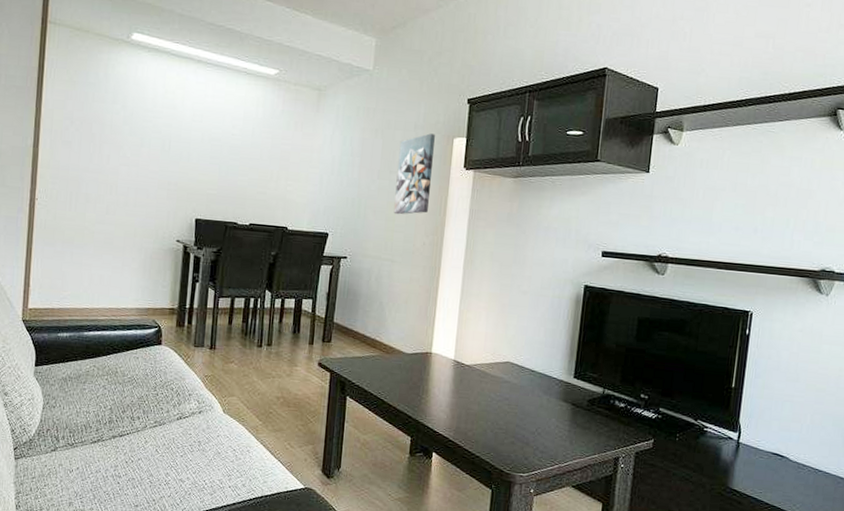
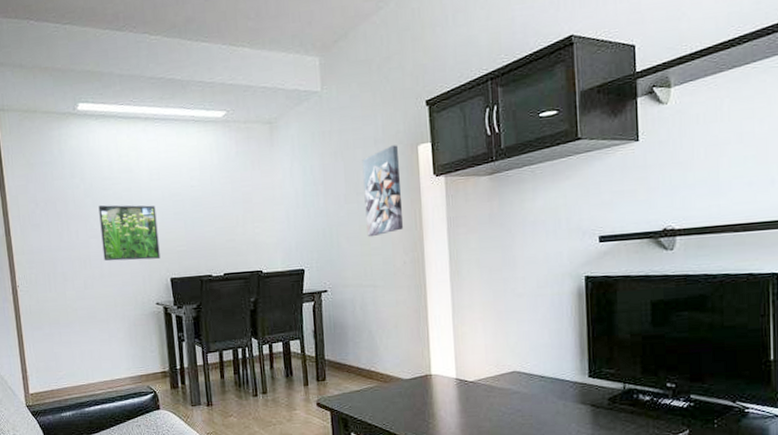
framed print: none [131,134,193,198] -> present [98,205,160,261]

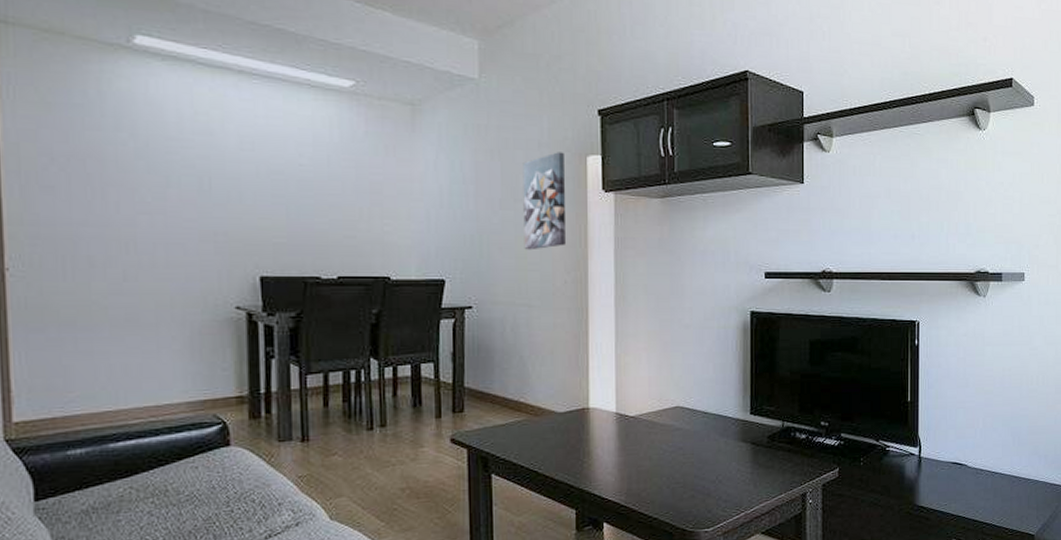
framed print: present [98,205,160,261] -> none [156,171,247,250]

